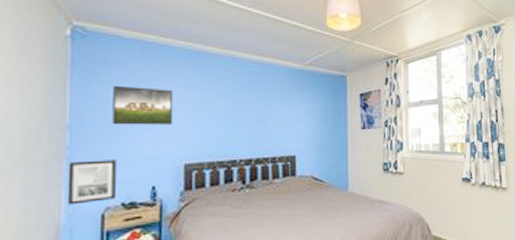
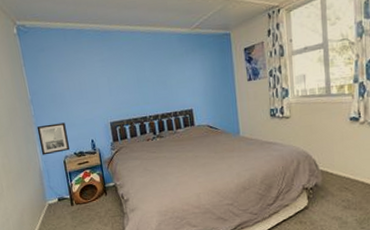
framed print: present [112,85,174,125] -> none [52,65,97,98]

